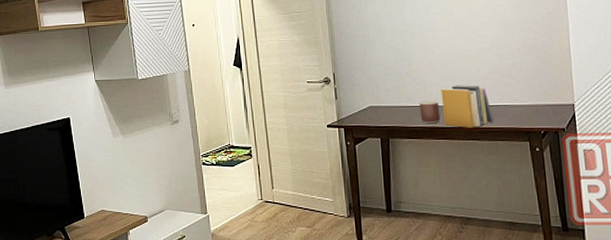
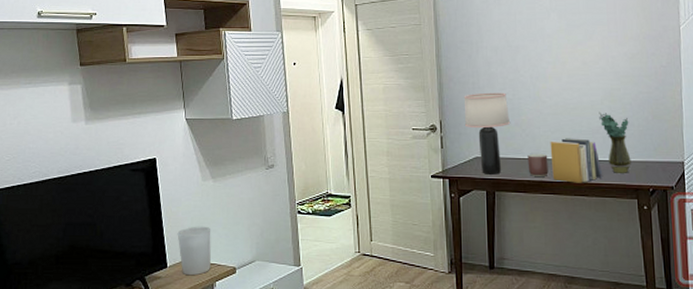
candle holder: none [92,179,124,225] -> present [177,226,211,276]
table lamp: none [355,44,402,123] -> present [463,92,511,175]
vase: none [487,59,522,117] -> present [599,112,631,173]

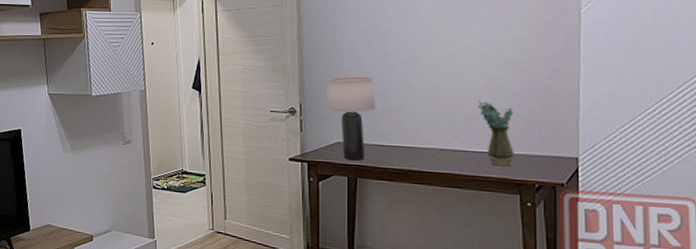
candle holder: present [177,226,211,276] -> none [39,194,71,240]
mug: present [527,153,549,178] -> none [394,141,417,166]
books: present [550,138,603,183] -> none [420,126,480,175]

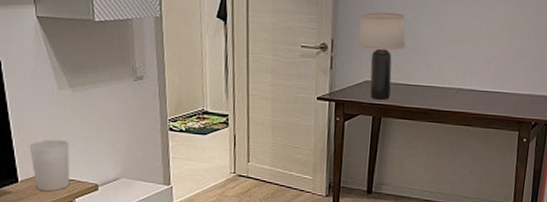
candle holder: none [39,194,71,240] -> present [29,139,70,192]
vase: present [478,100,514,167] -> none [495,41,524,106]

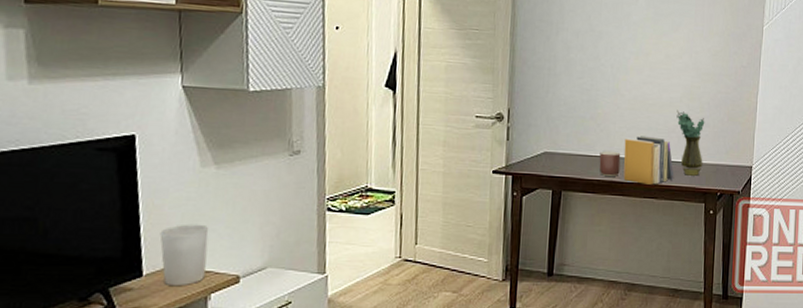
table lamp: present [357,12,406,100] -> none [535,80,586,172]
mug: none [417,80,439,105] -> present [599,150,621,177]
books: none [441,66,490,113] -> present [623,136,674,185]
vase: none [495,41,524,106] -> present [676,109,705,176]

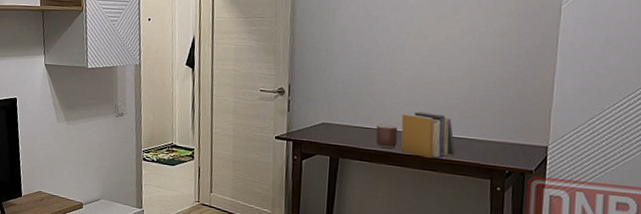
candle holder: present [159,224,209,287] -> none [32,162,63,207]
vase: present [676,109,705,176] -> none [458,88,491,153]

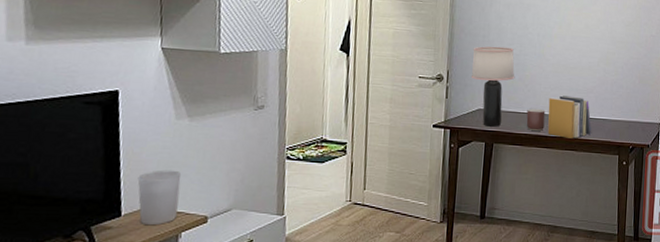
candle holder: none [32,162,63,207] -> present [137,169,182,226]
table lamp: none [313,60,362,142] -> present [471,46,515,127]

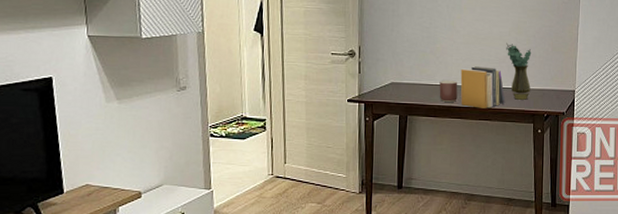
candle holder: present [137,169,182,226] -> none [76,149,115,201]
table lamp: present [471,46,515,127] -> none [382,20,426,100]
vase: none [594,73,619,131] -> present [506,42,532,100]

